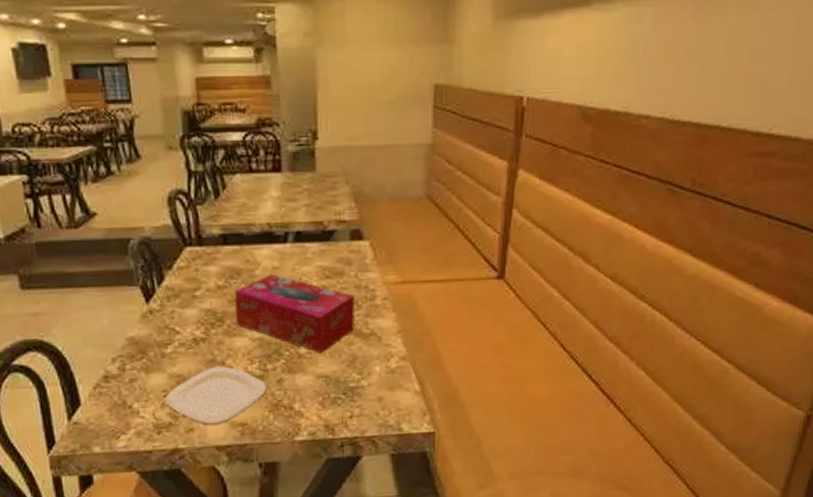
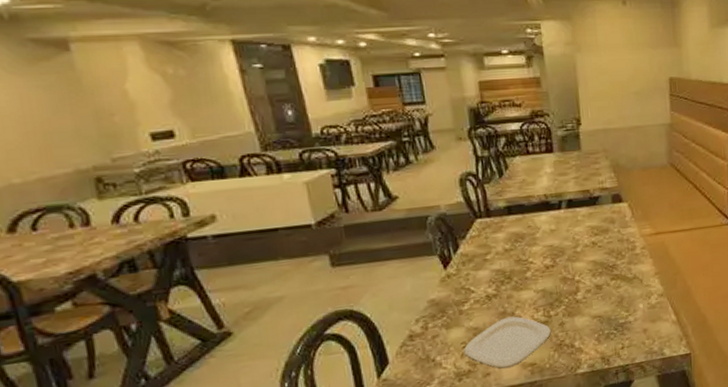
tissue box: present [234,273,355,353] -> none [519,235,621,298]

